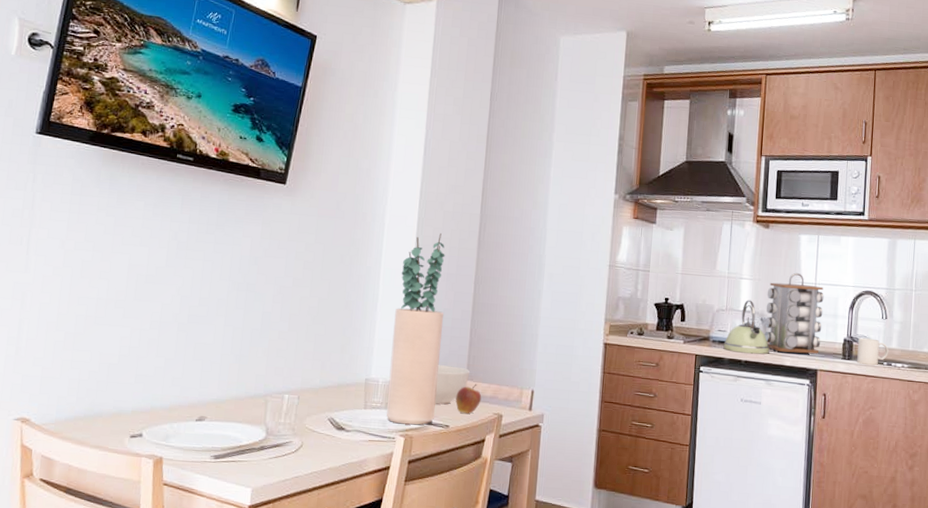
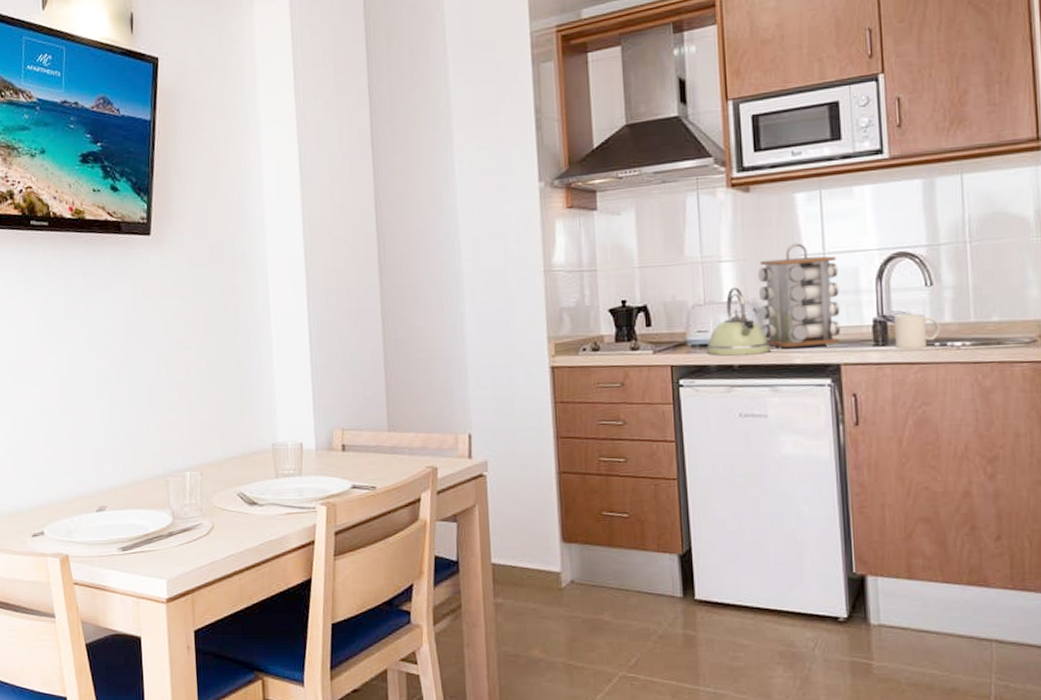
vase: present [386,233,445,425] -> none [294,264,357,491]
bowl: present [434,365,470,405] -> none [353,417,391,464]
fruit: present [455,384,482,414] -> none [379,434,410,470]

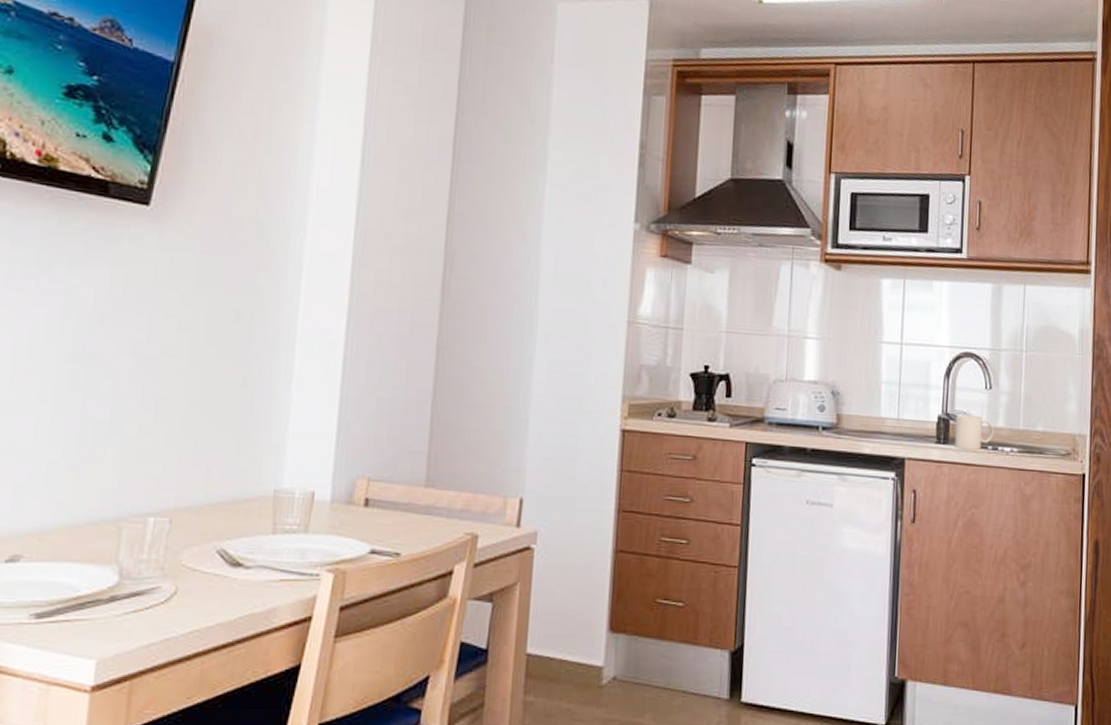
kettle: present [706,287,771,357] -> none [782,366,844,441]
spice rack: present [757,242,841,349] -> none [836,329,913,439]

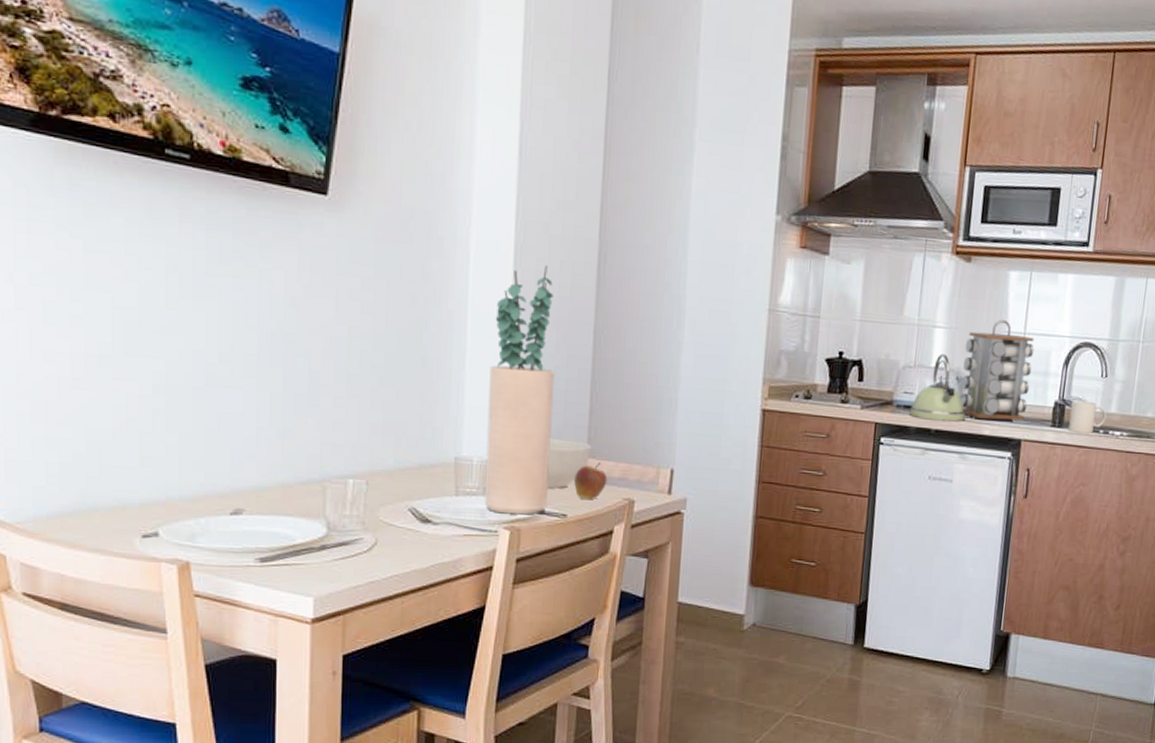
vase: none [305,278,393,555] -> present [484,266,555,515]
bowl: none [378,467,430,524] -> present [546,439,591,489]
fruit: none [410,492,448,535] -> present [574,462,608,499]
kettle: none [782,366,844,441] -> present [909,354,966,423]
spice rack: none [836,329,913,439] -> present [959,319,1034,422]

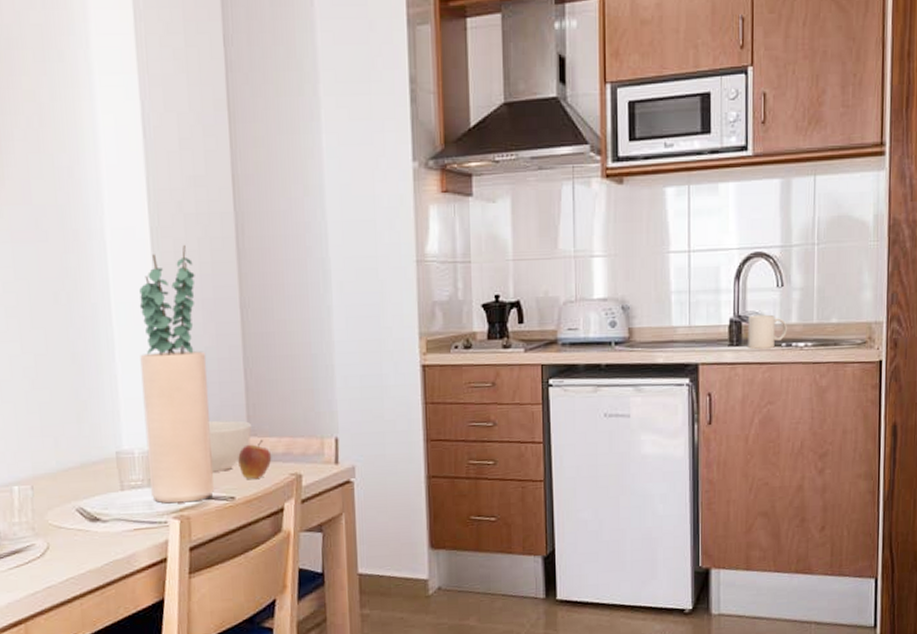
kettle: present [909,354,966,423] -> none [576,284,637,356]
spice rack: present [959,319,1034,422] -> none [627,239,701,348]

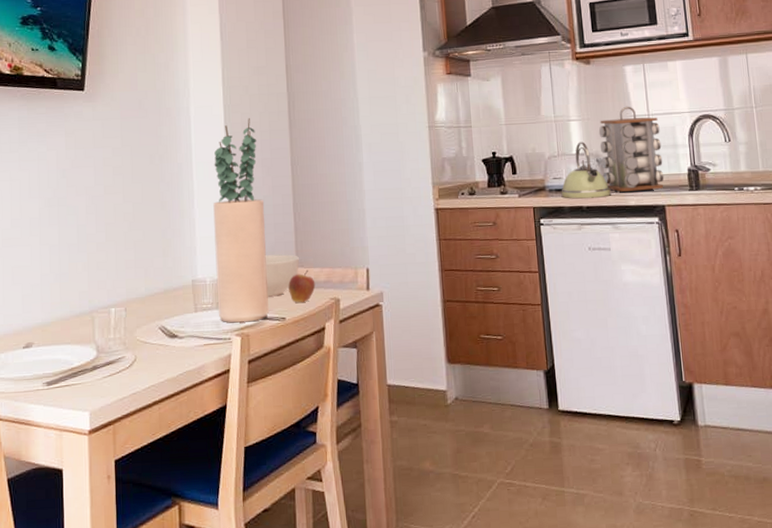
kettle: none [576,284,637,356] -> present [561,142,612,200]
spice rack: none [627,239,701,348] -> present [598,106,664,193]
mug: present [748,314,788,350] -> none [703,164,739,194]

